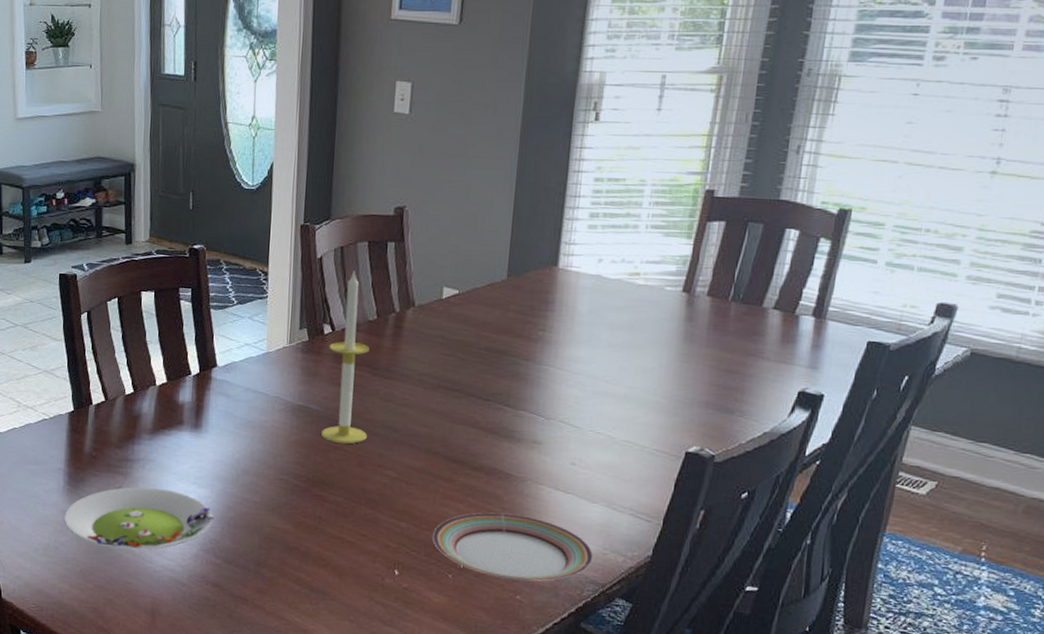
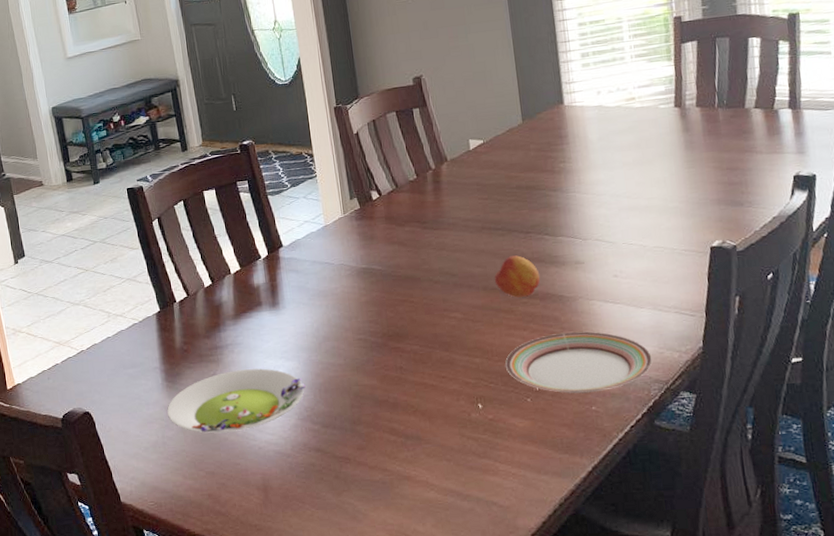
candle: present [321,270,369,444] -> none [379,139,429,296]
fruit: none [439,421,491,468] -> present [494,255,541,298]

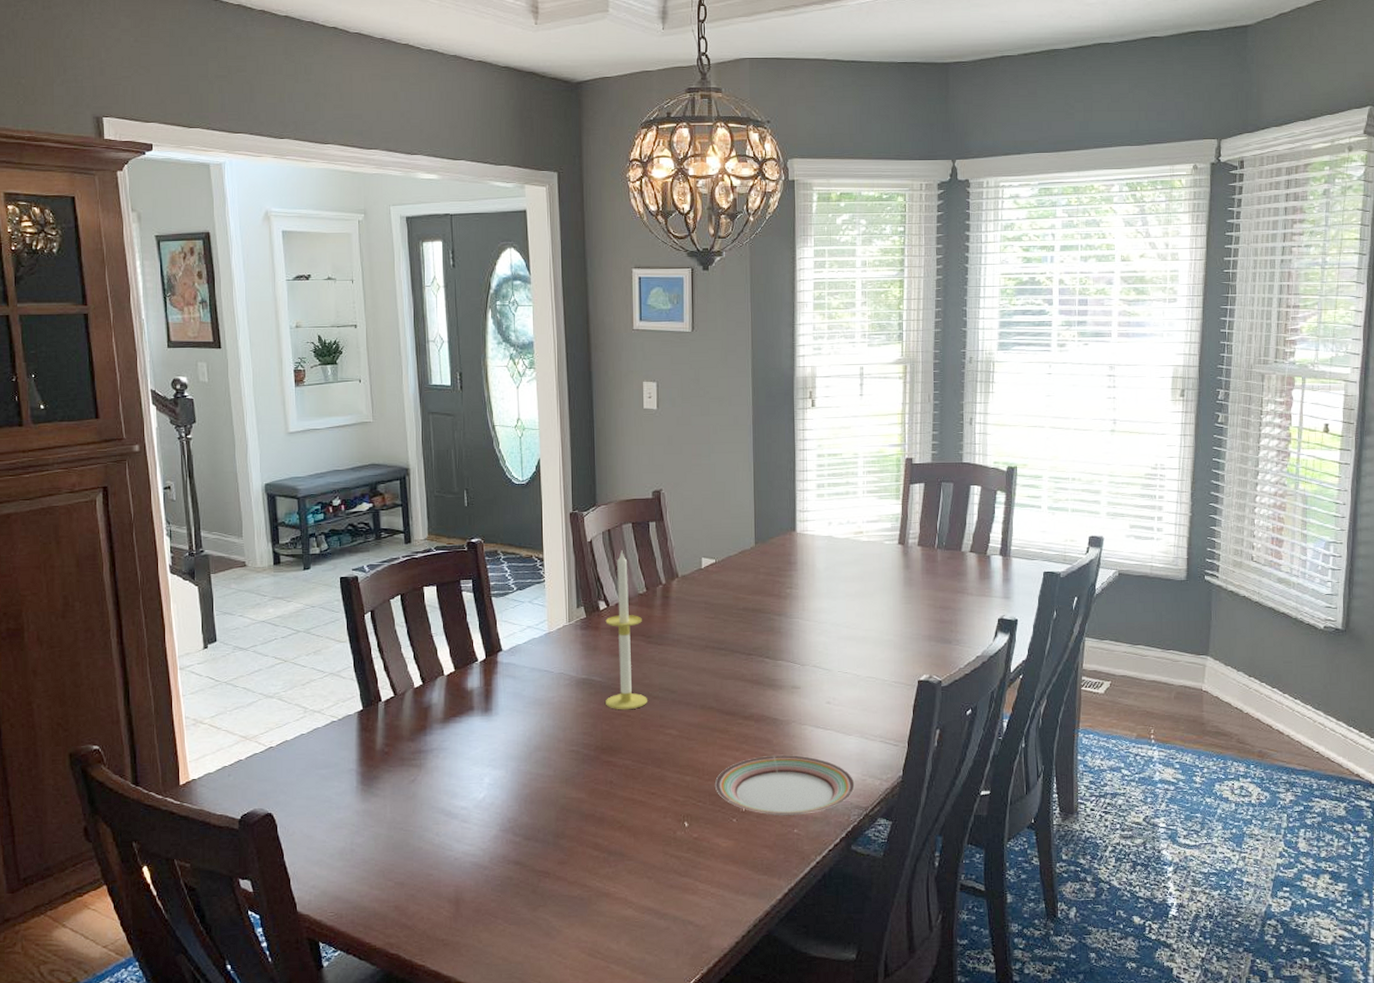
salad plate: present [167,368,306,433] -> none [359,776,511,841]
candle: none [379,139,429,296] -> present [605,550,647,710]
fruit: present [494,255,541,298] -> none [712,676,757,718]

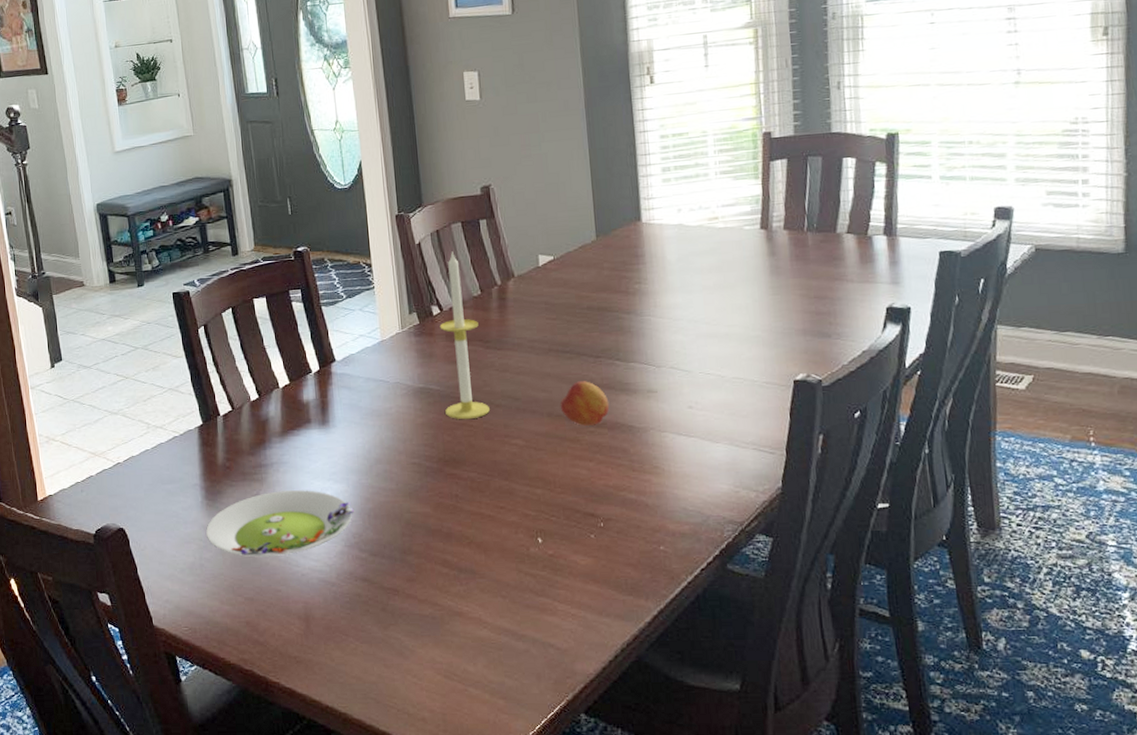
salad plate: none [359,776,511,841] -> present [206,490,354,557]
fruit: none [712,676,757,718] -> present [560,381,610,426]
plate: present [715,755,855,816] -> none [569,465,727,532]

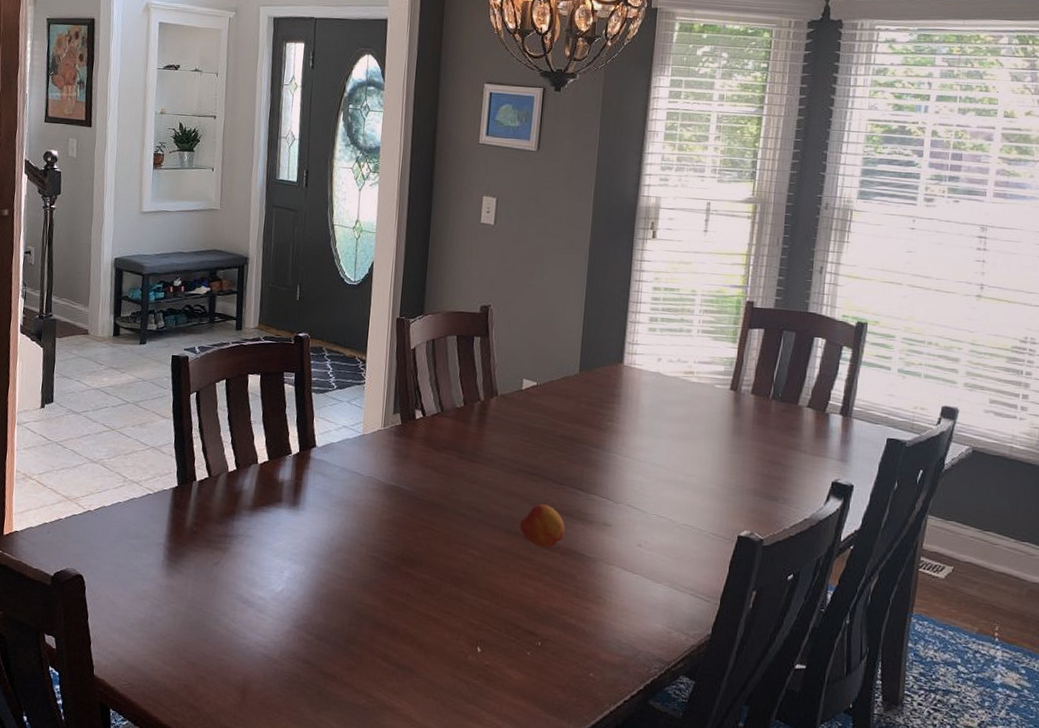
salad plate: present [206,490,354,557] -> none [162,562,308,626]
candle: present [440,251,490,420] -> none [411,361,457,524]

